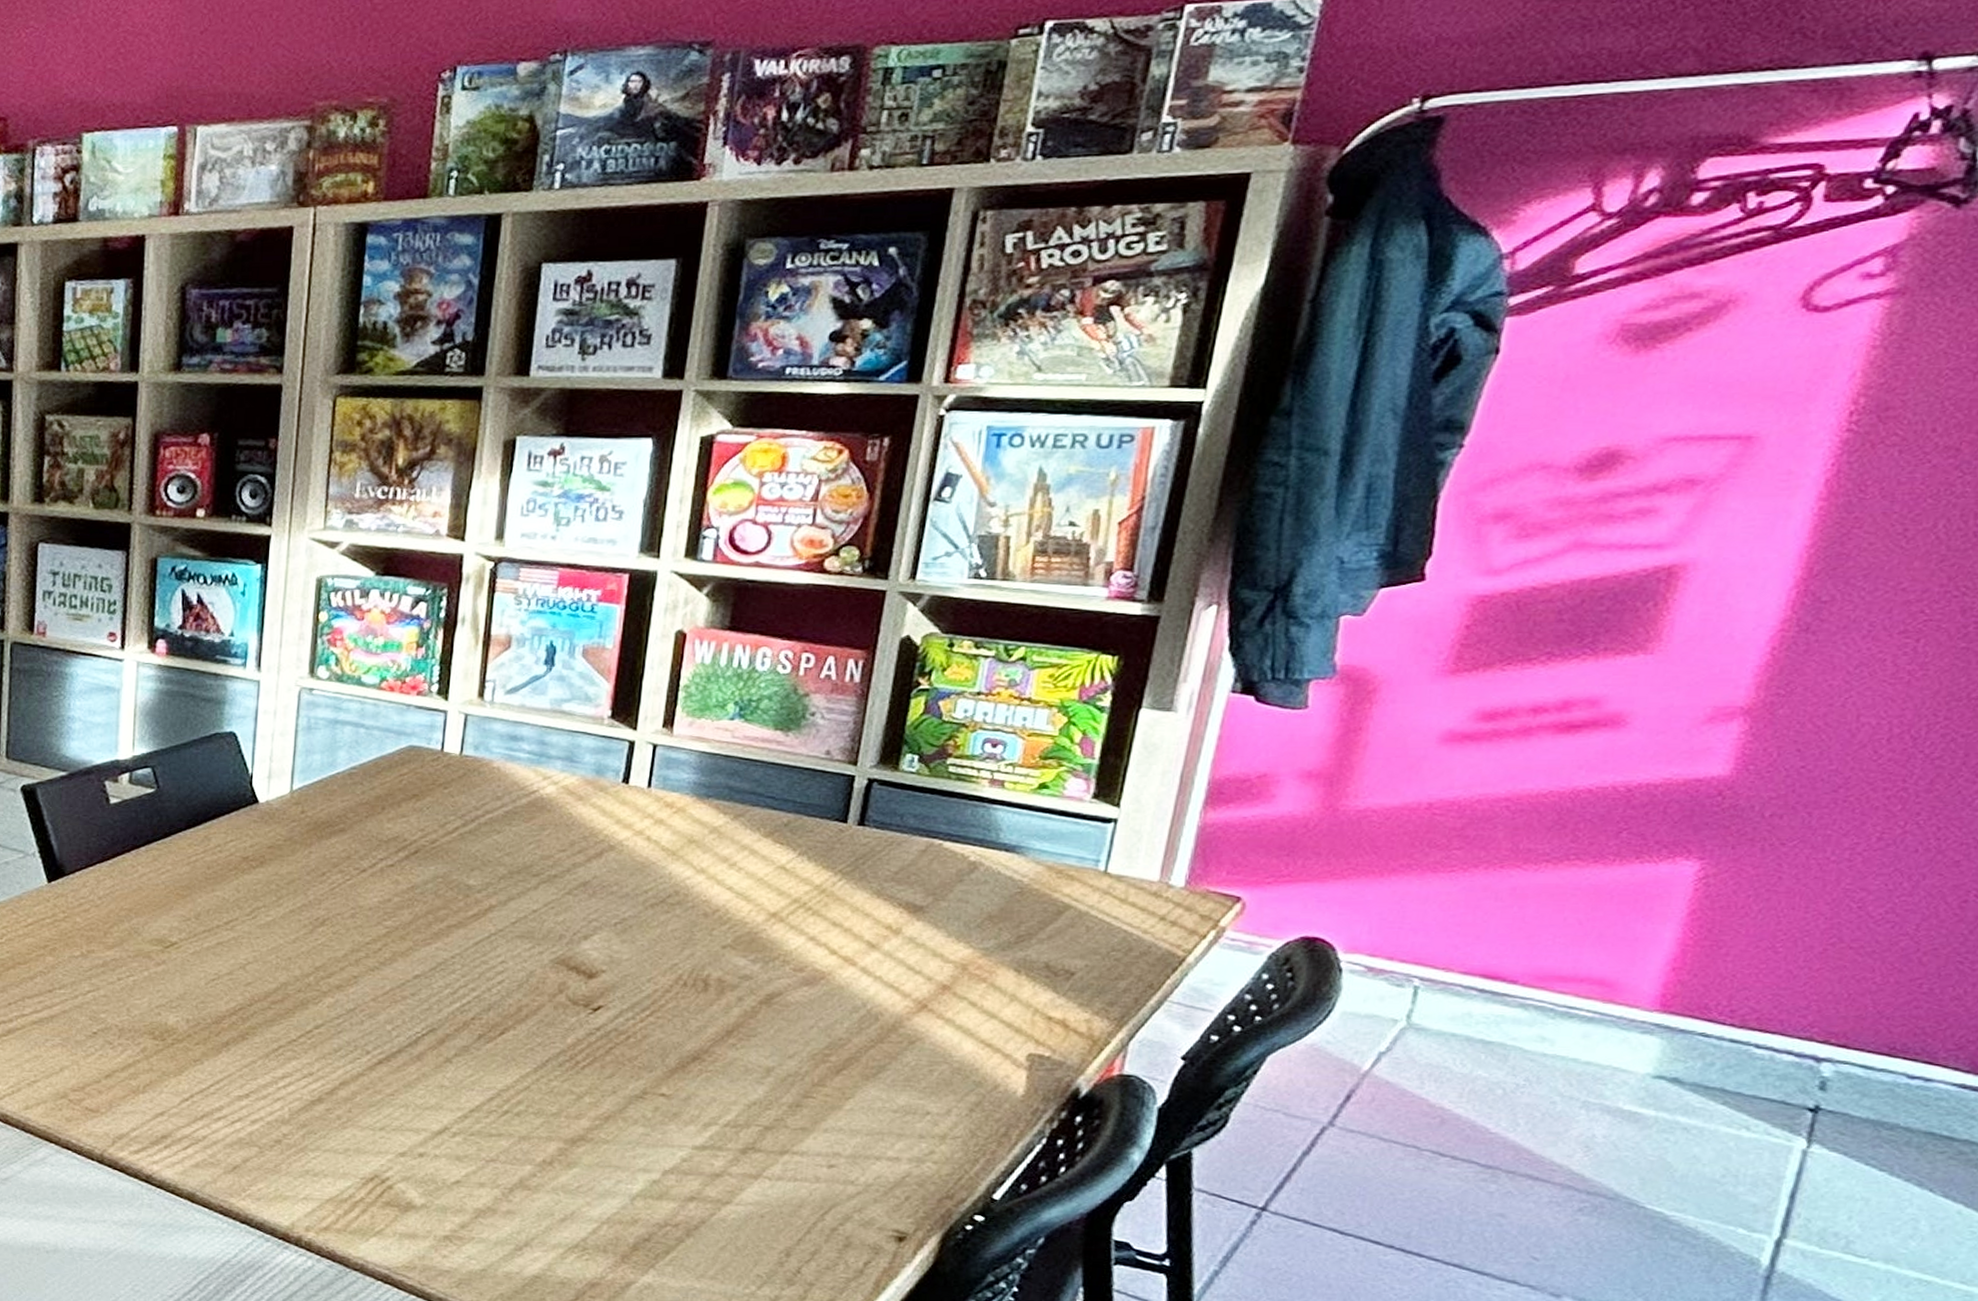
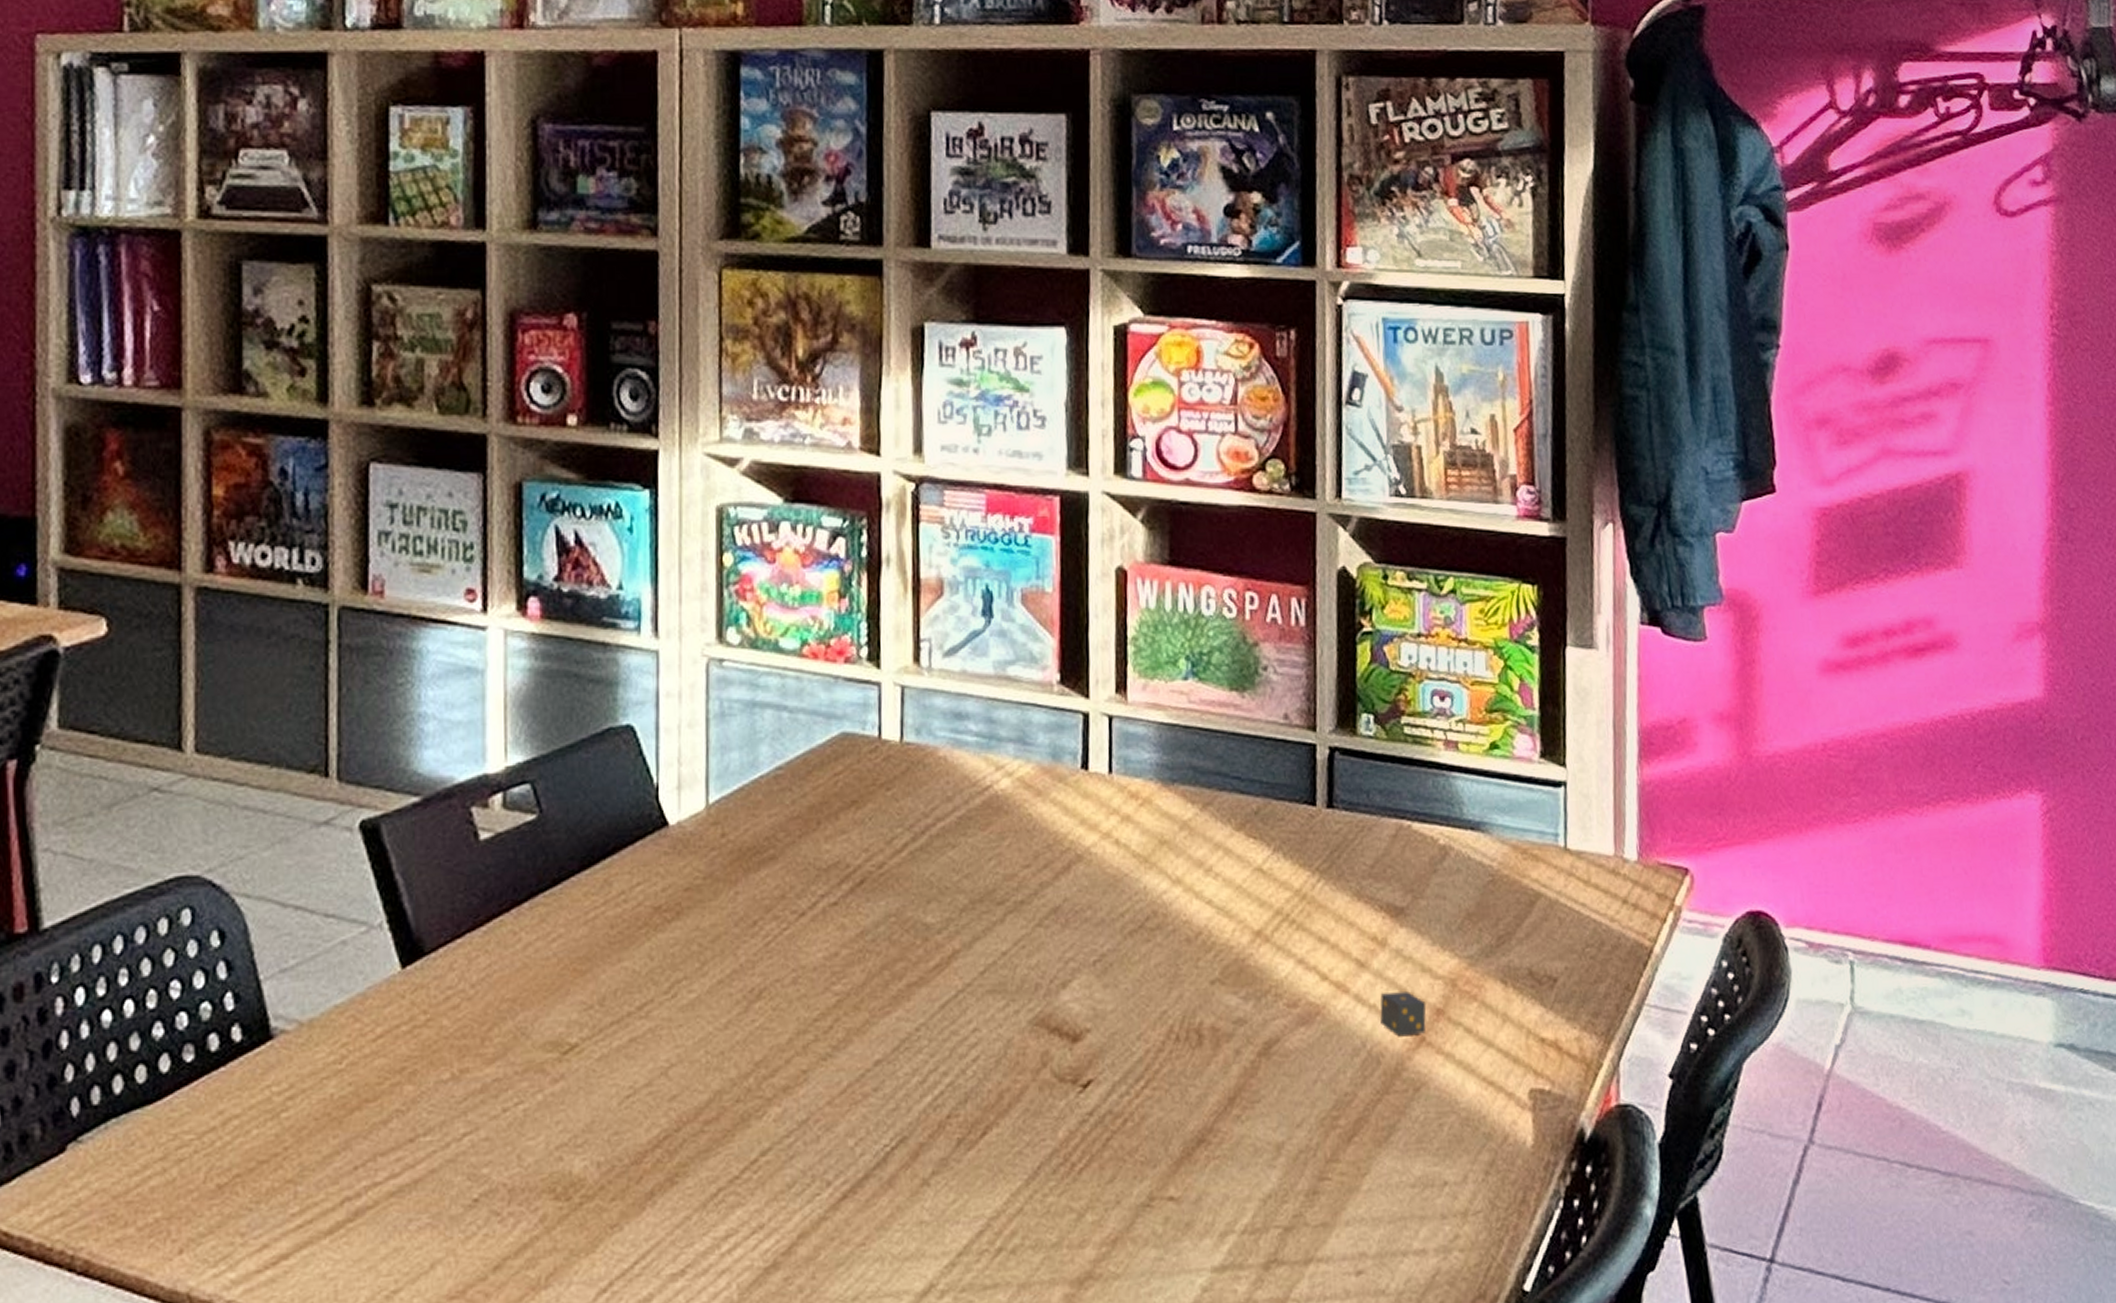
dice: none [884,969,933,1002] -> present [1380,991,1426,1035]

